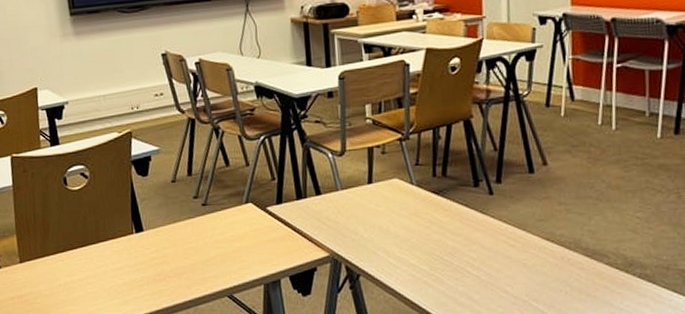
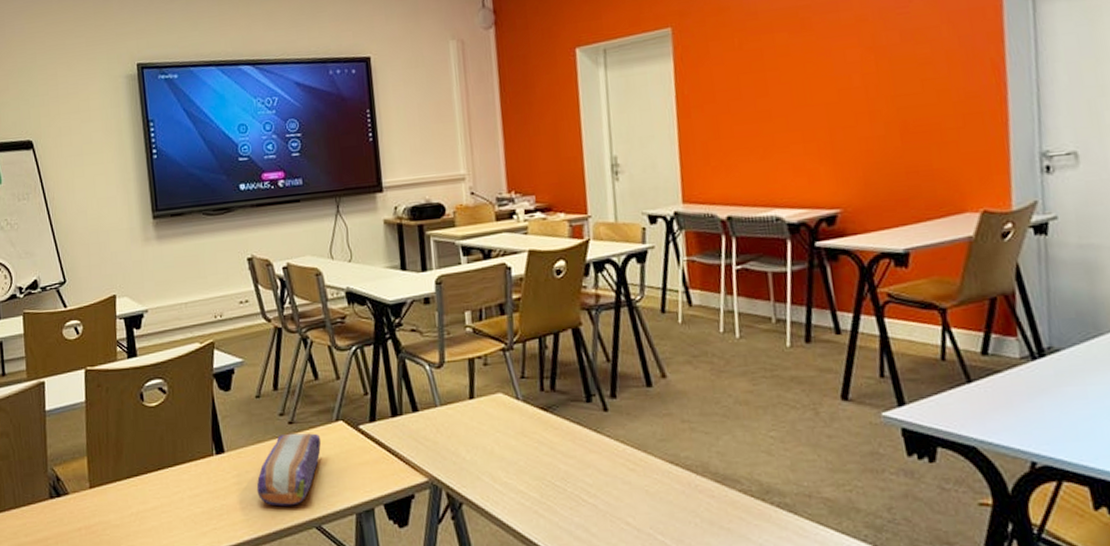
pencil case: none [173,213,233,278] -> present [256,433,322,507]

